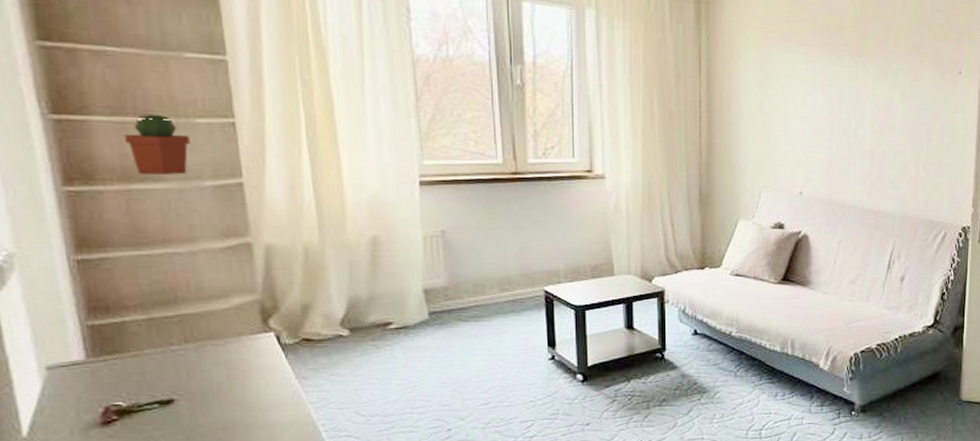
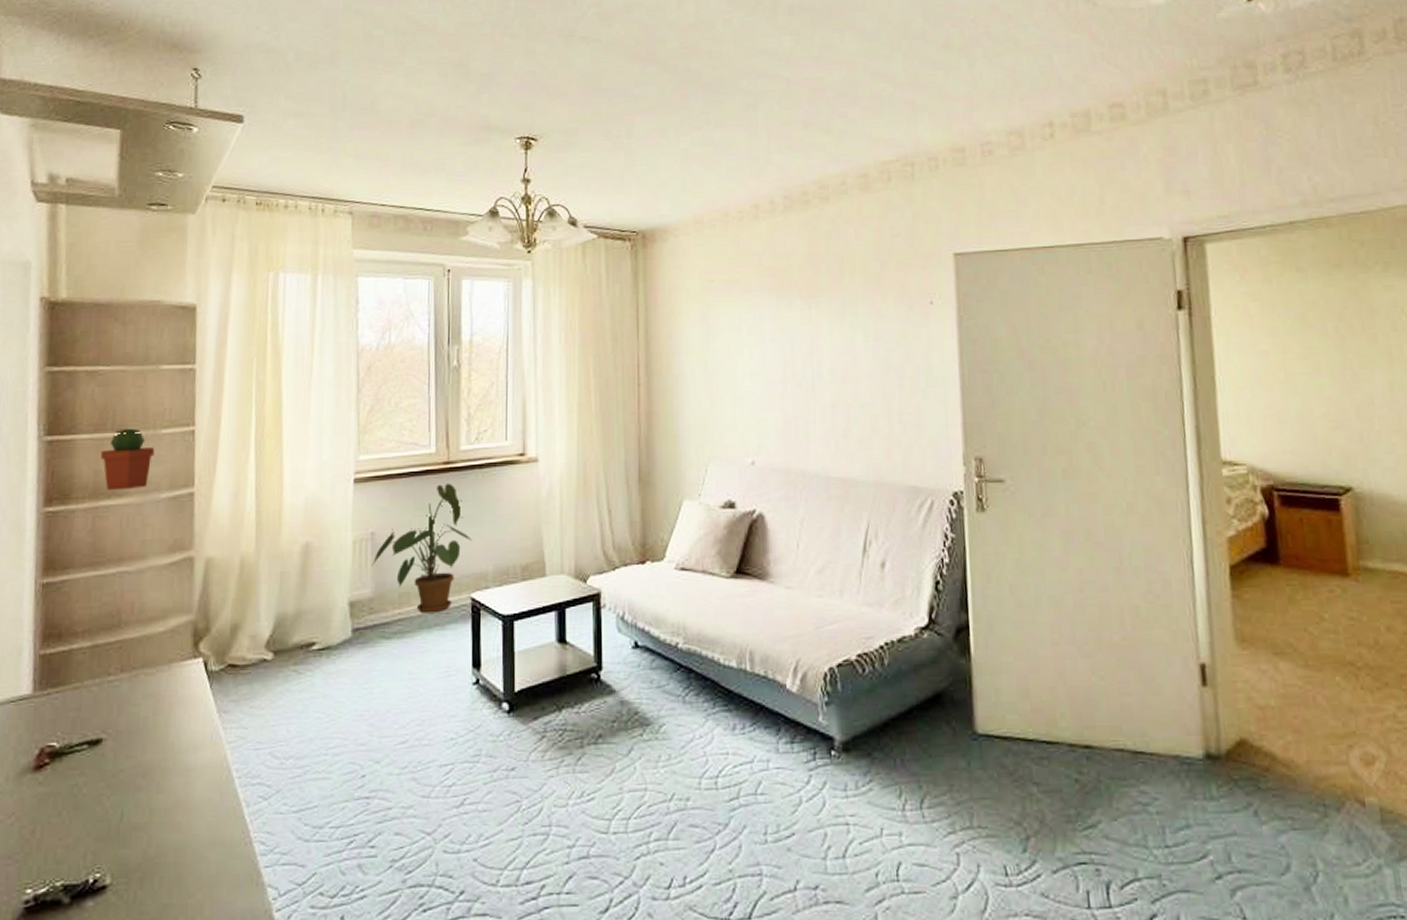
house plant: none [443,192,544,302] -> present [371,484,473,613]

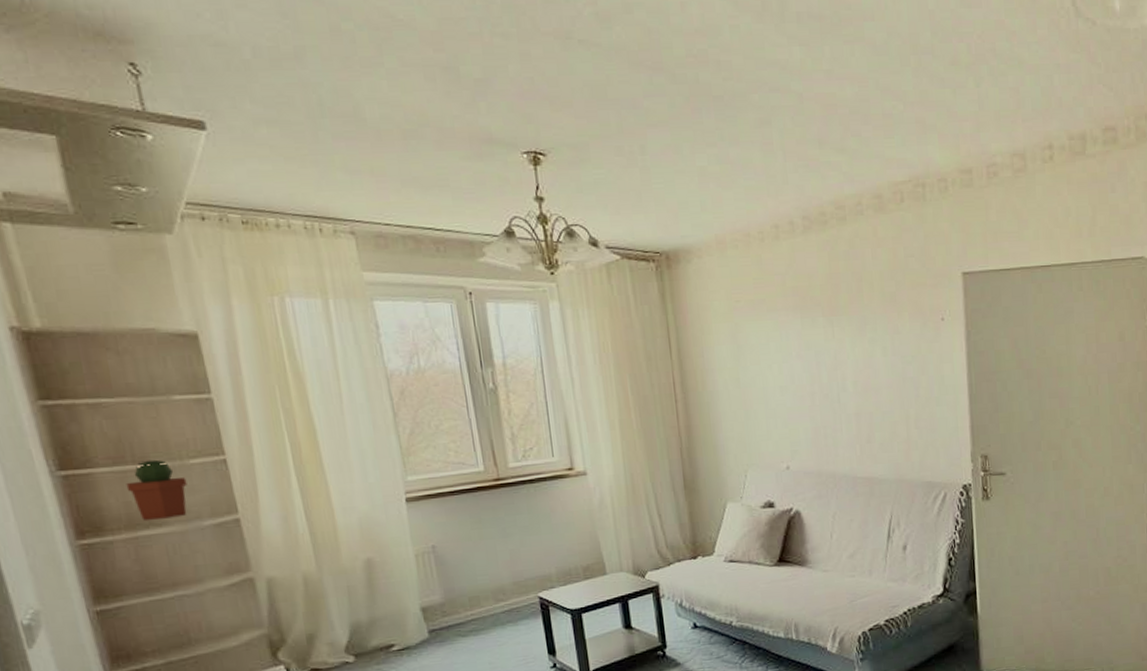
house plant: present [371,484,473,613] -> none [437,498,533,613]

